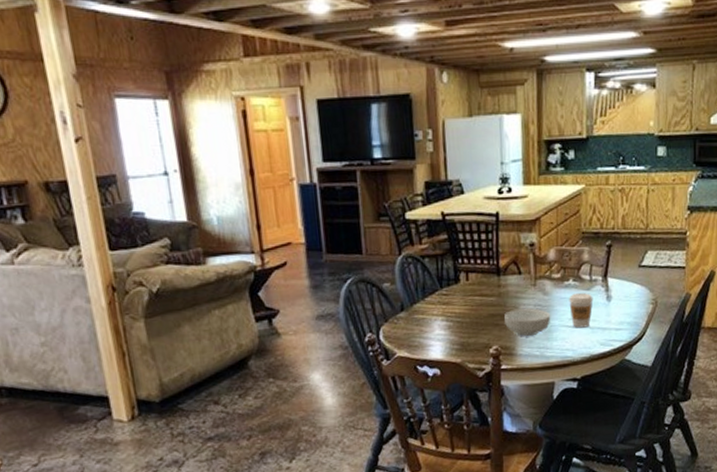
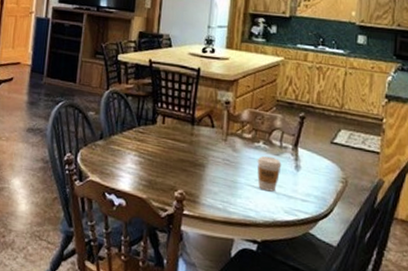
cereal bowl: present [504,308,551,336] -> none [193,159,238,188]

